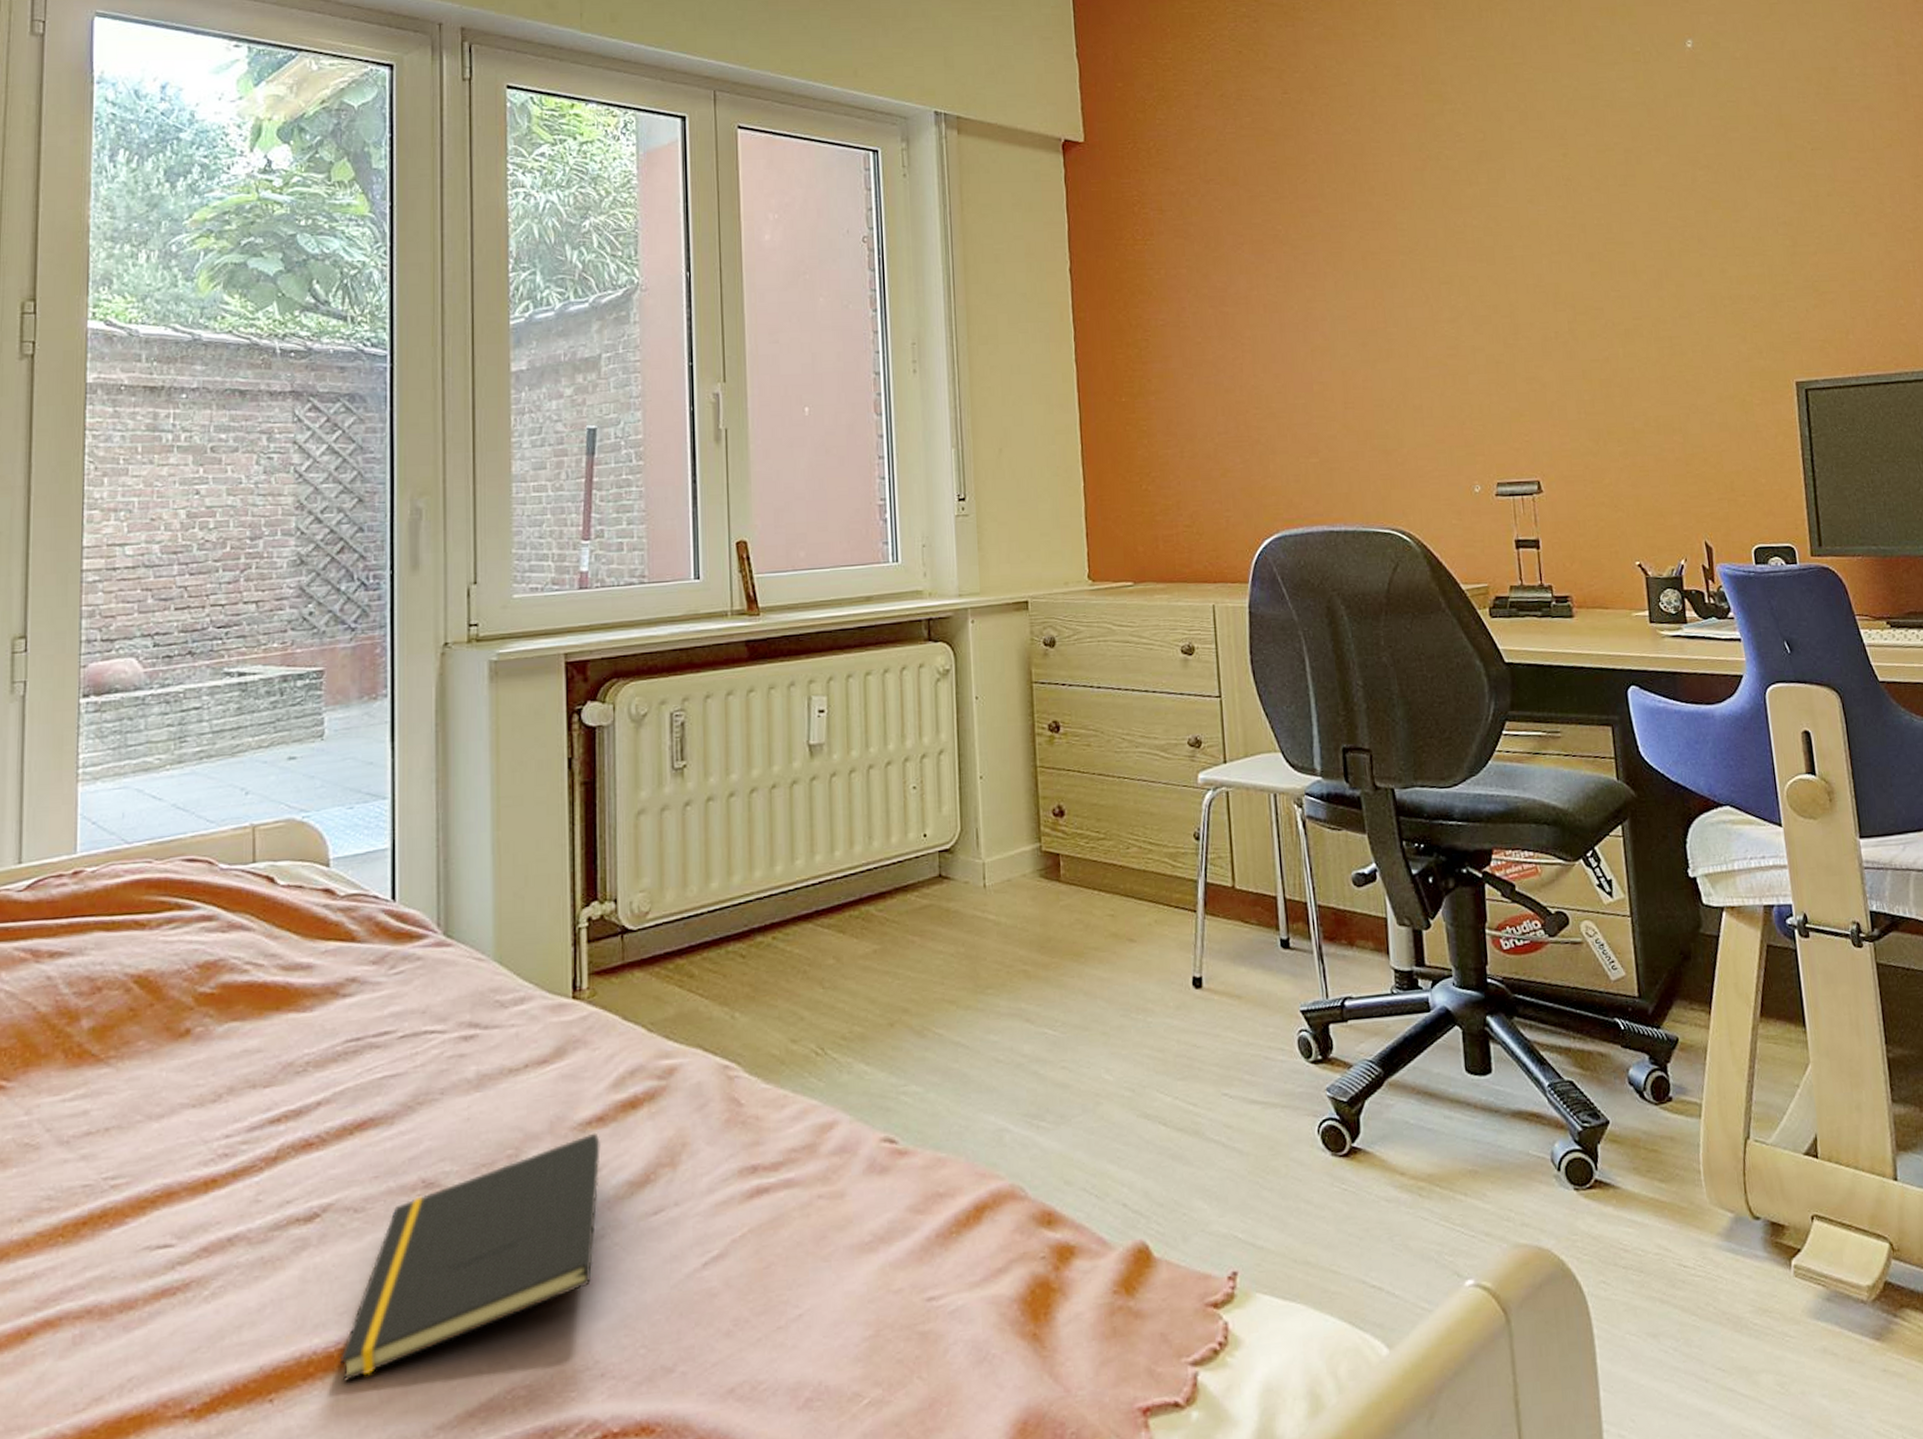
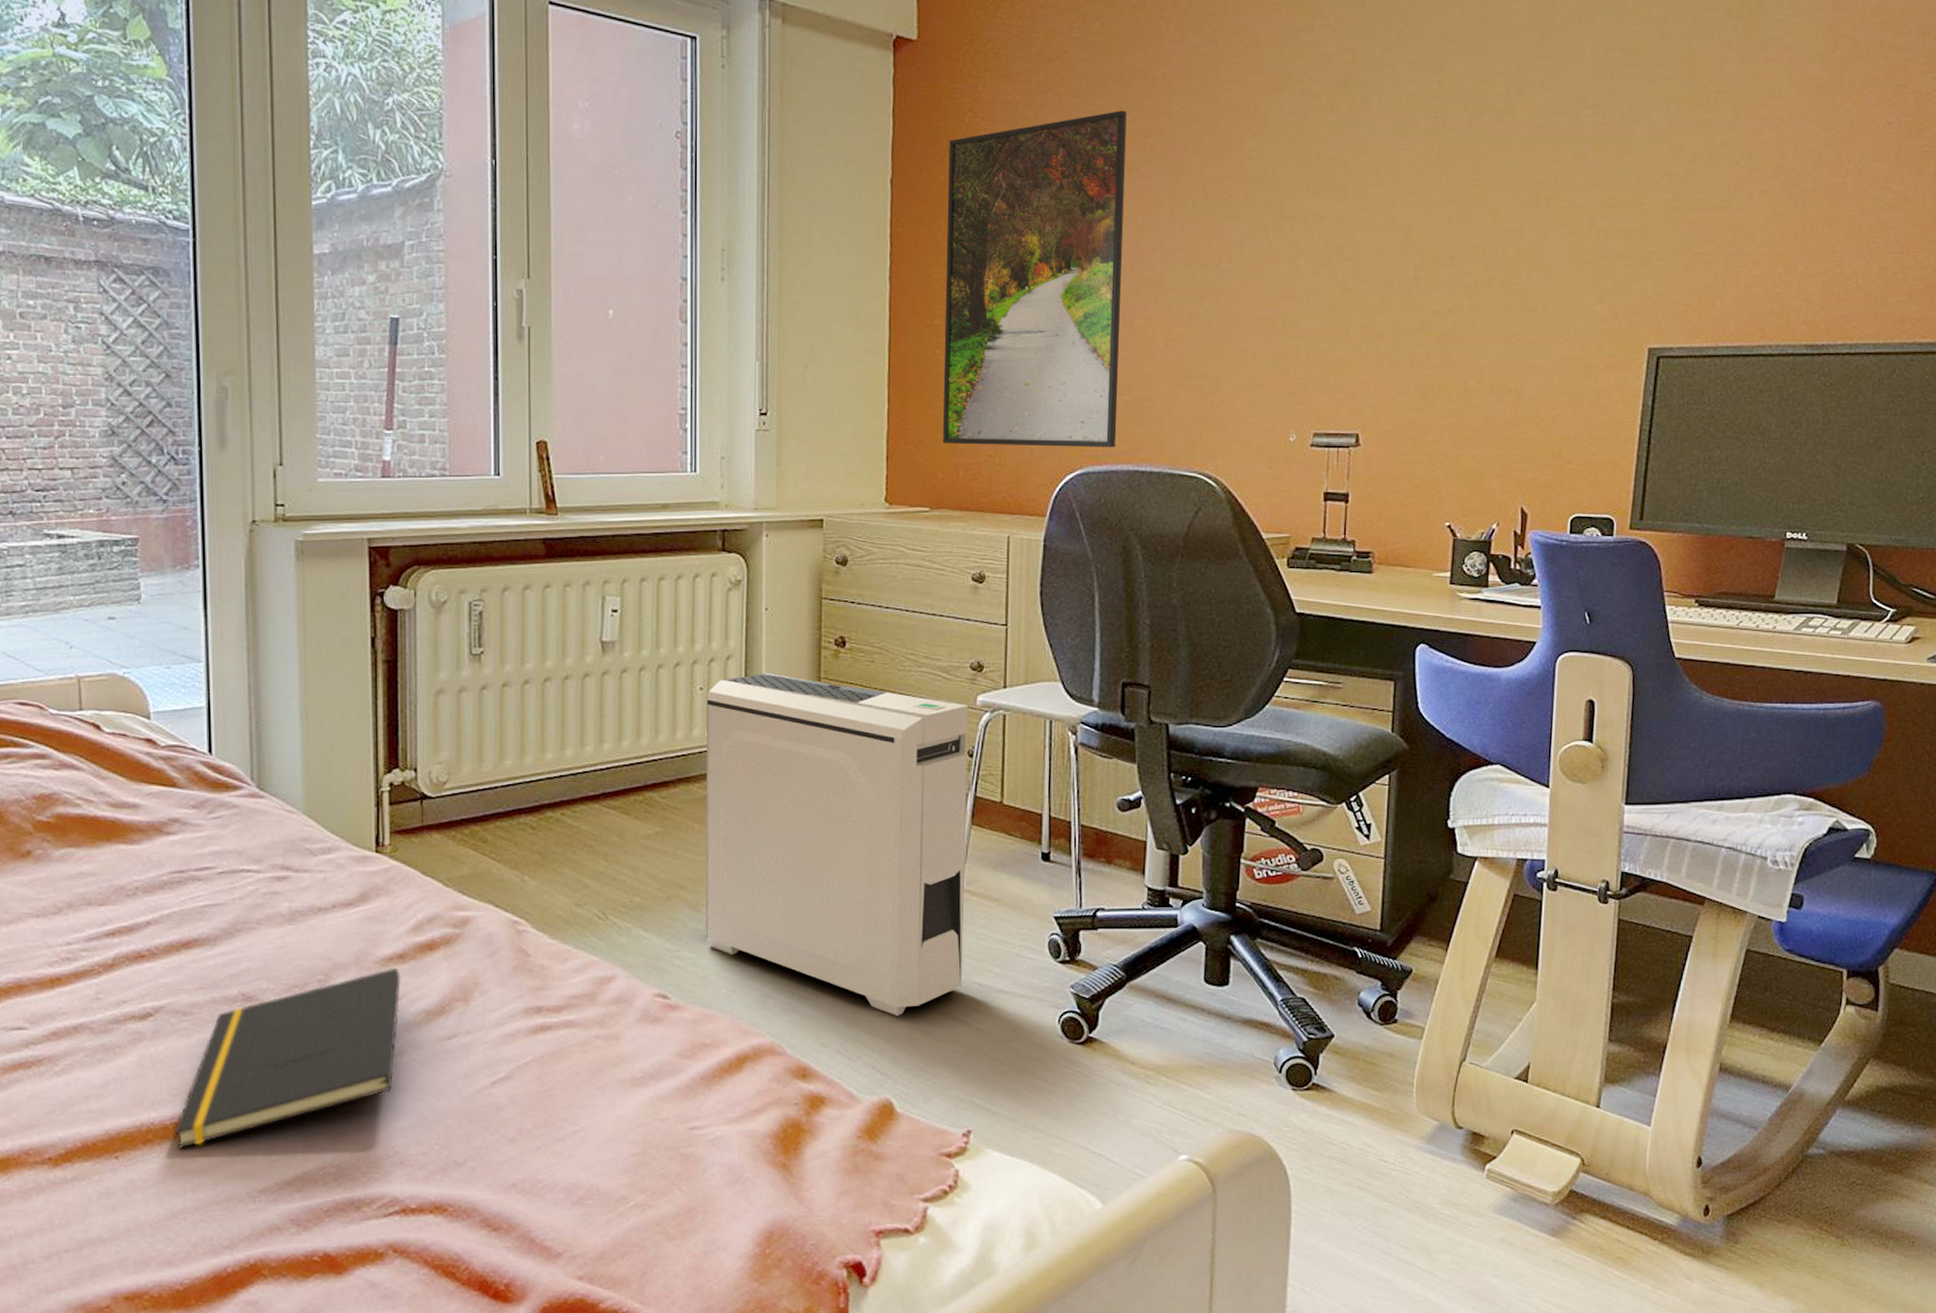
air purifier: none [921,765,1212,1142] -> present [705,672,969,1016]
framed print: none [1121,194,1309,517] -> present [942,110,1127,448]

